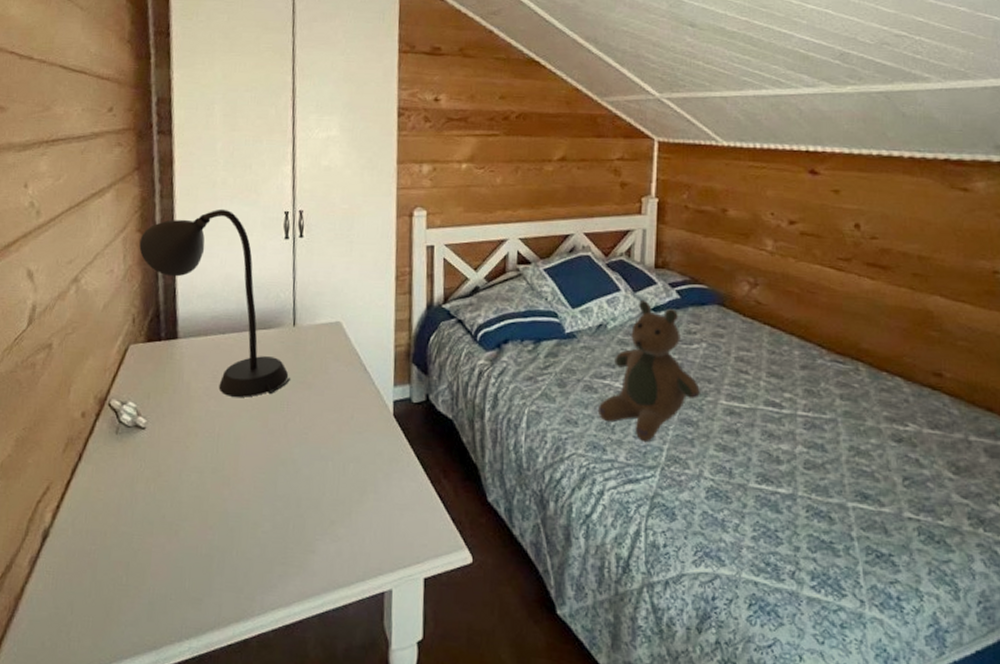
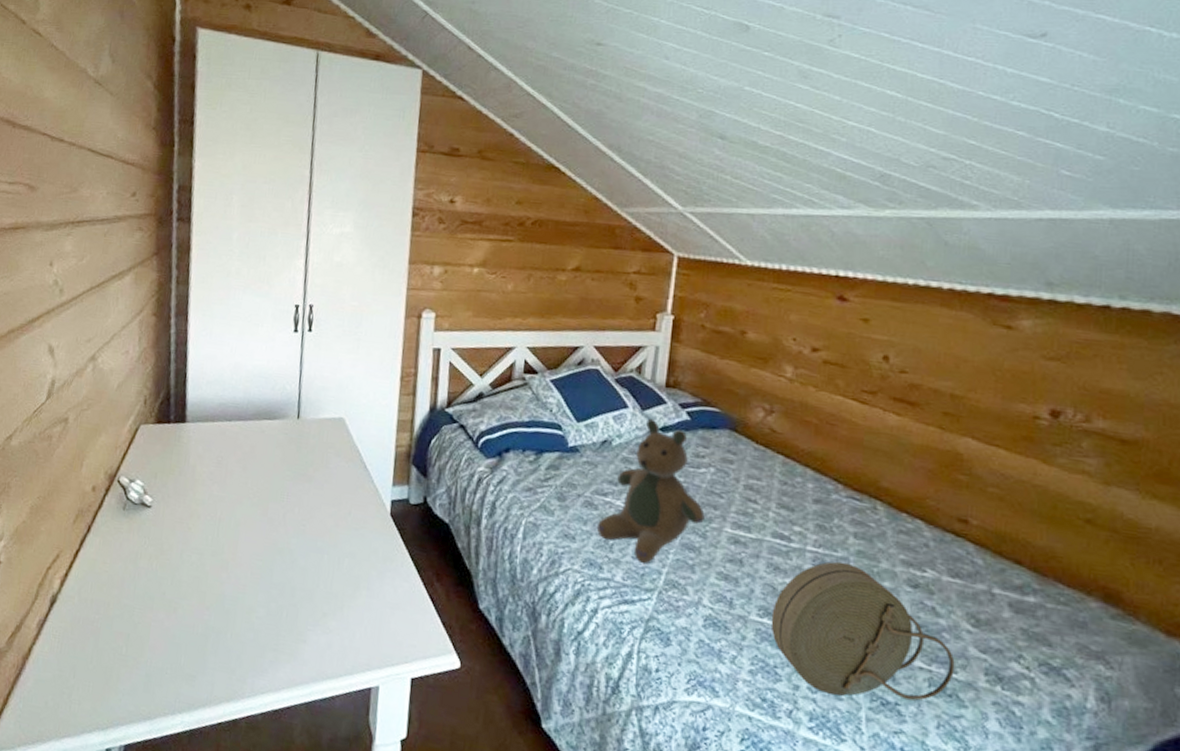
desk lamp: present [139,209,290,397] -> none [154,298,292,485]
handbag: none [769,423,940,553] -> present [770,561,955,701]

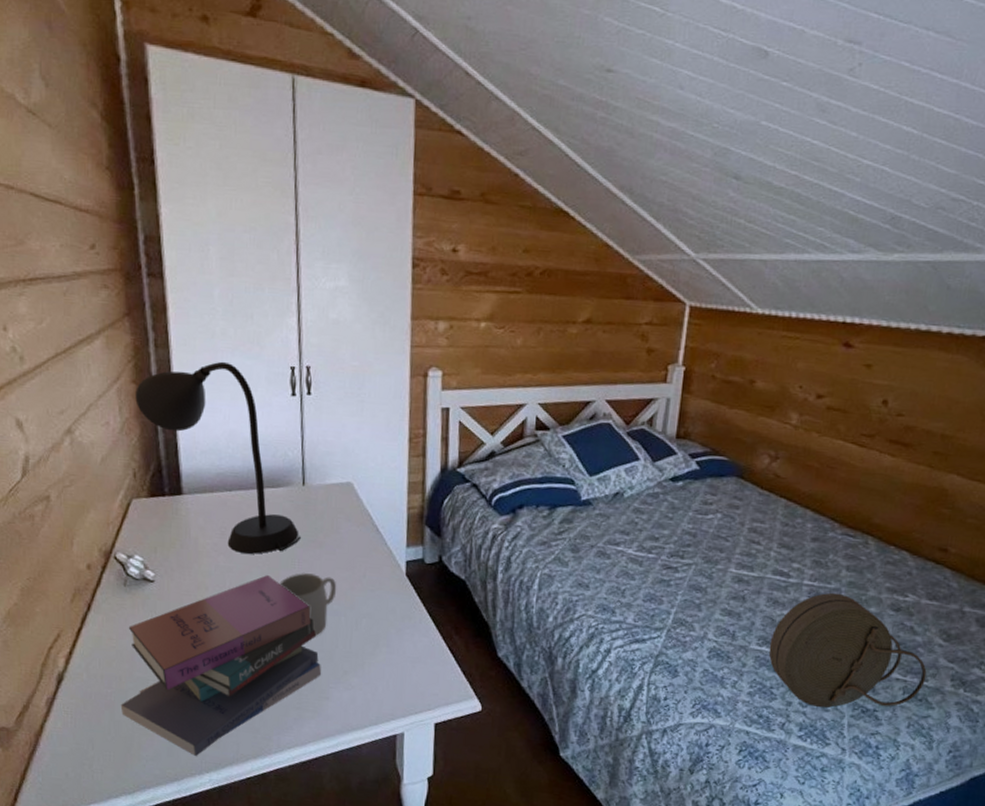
books: none [105,507,301,695] -> present [120,575,321,757]
desk lamp: none [154,298,292,485] -> present [135,361,301,554]
mug: none [267,506,323,573] -> present [279,573,337,636]
teddy bear: present [596,419,705,564] -> none [609,470,712,605]

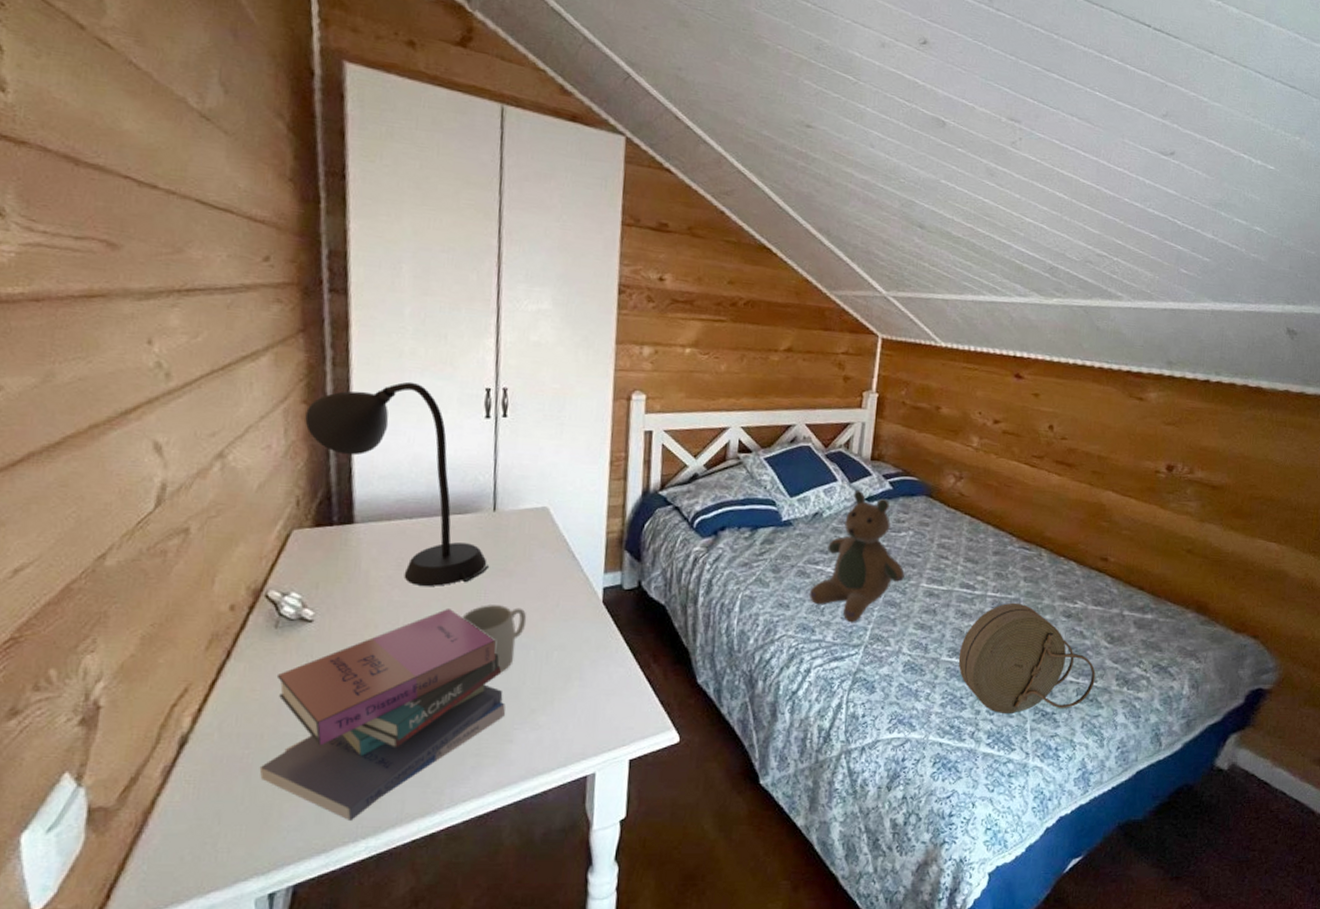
teddy bear: none [609,470,712,605] -> present [809,491,905,622]

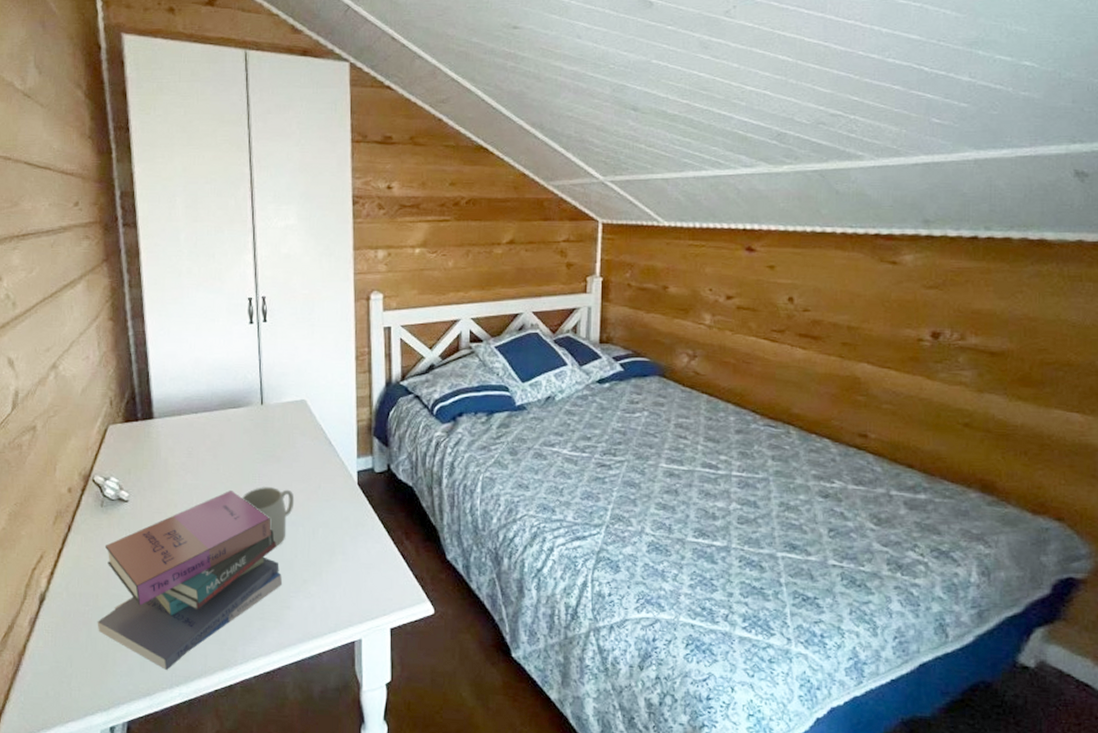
desk lamp: present [305,381,489,586] -> none [112,296,260,471]
teddy bear: present [809,491,905,622] -> none [547,374,642,502]
handbag: present [958,602,1096,713] -> none [705,482,862,597]

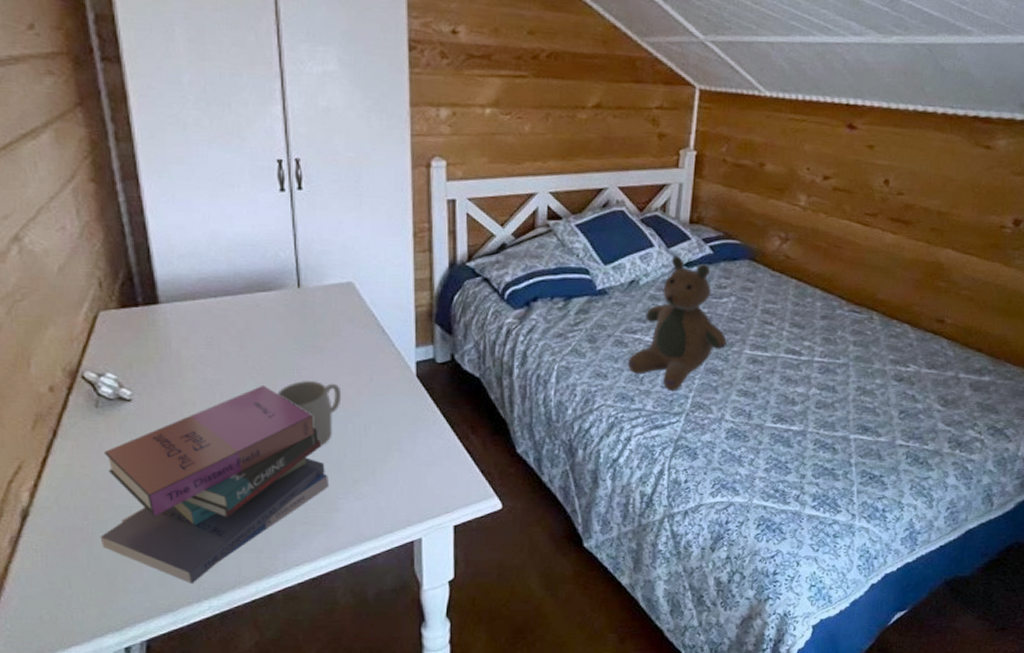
teddy bear: none [547,374,642,502] -> present [627,256,727,390]

